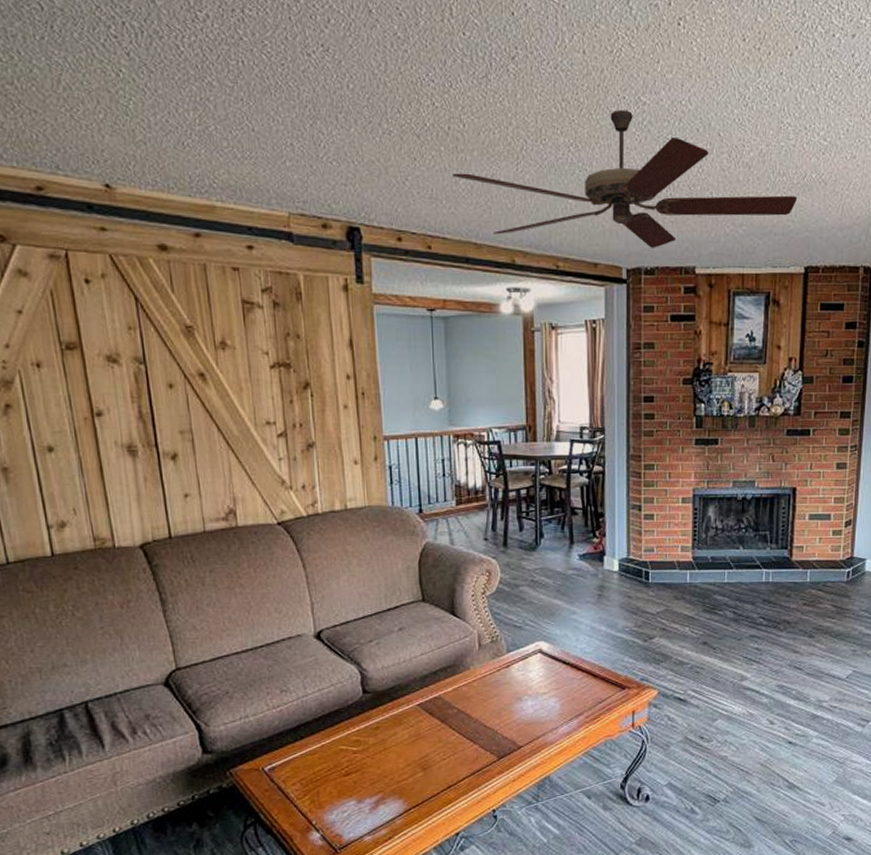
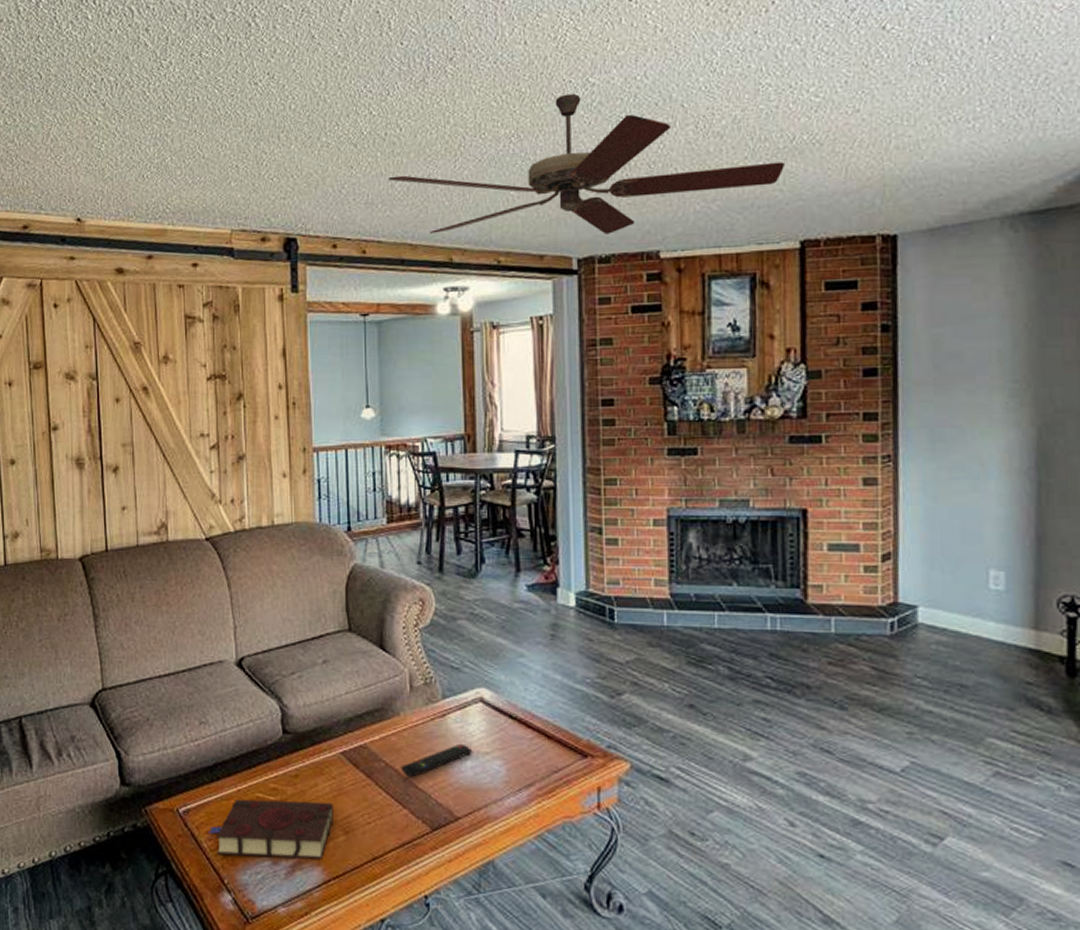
book: none [294,746,412,801] -> present [208,798,333,860]
remote control: none [471,687,533,719] -> present [400,743,473,777]

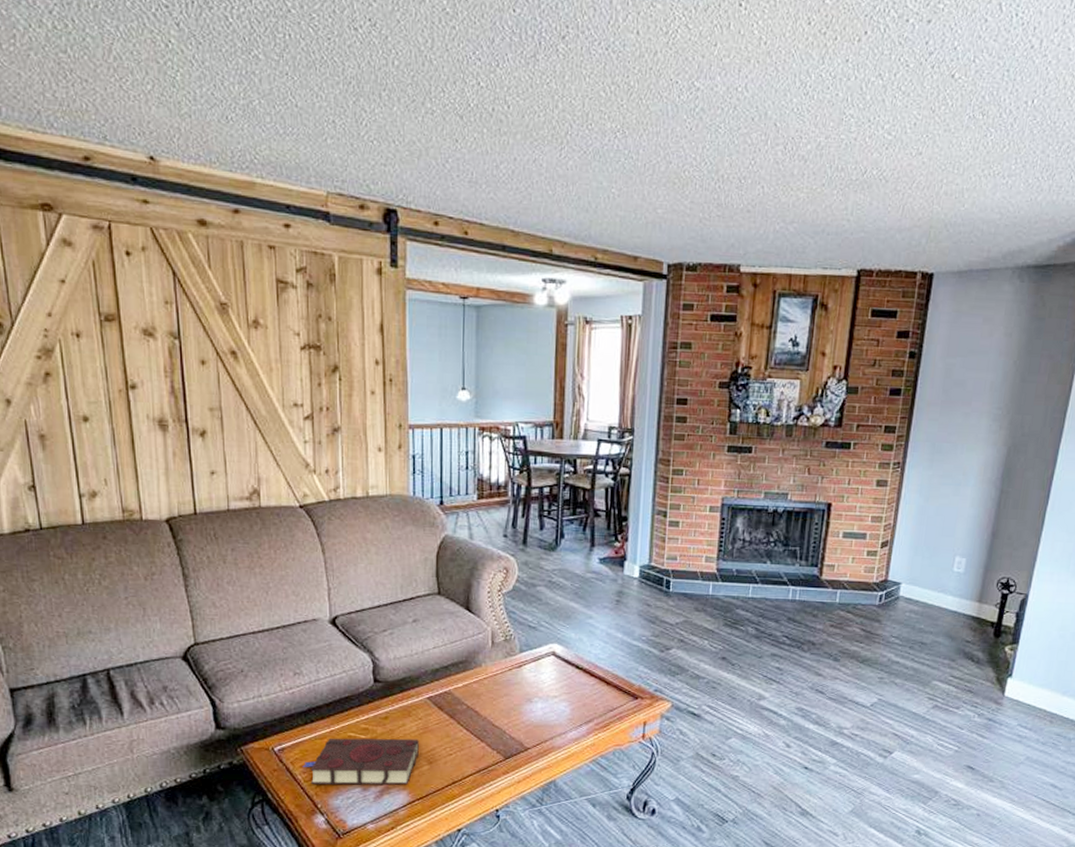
ceiling fan: present [389,93,786,234] -> none [494,94,856,243]
remote control: present [400,743,473,777] -> none [480,689,544,717]

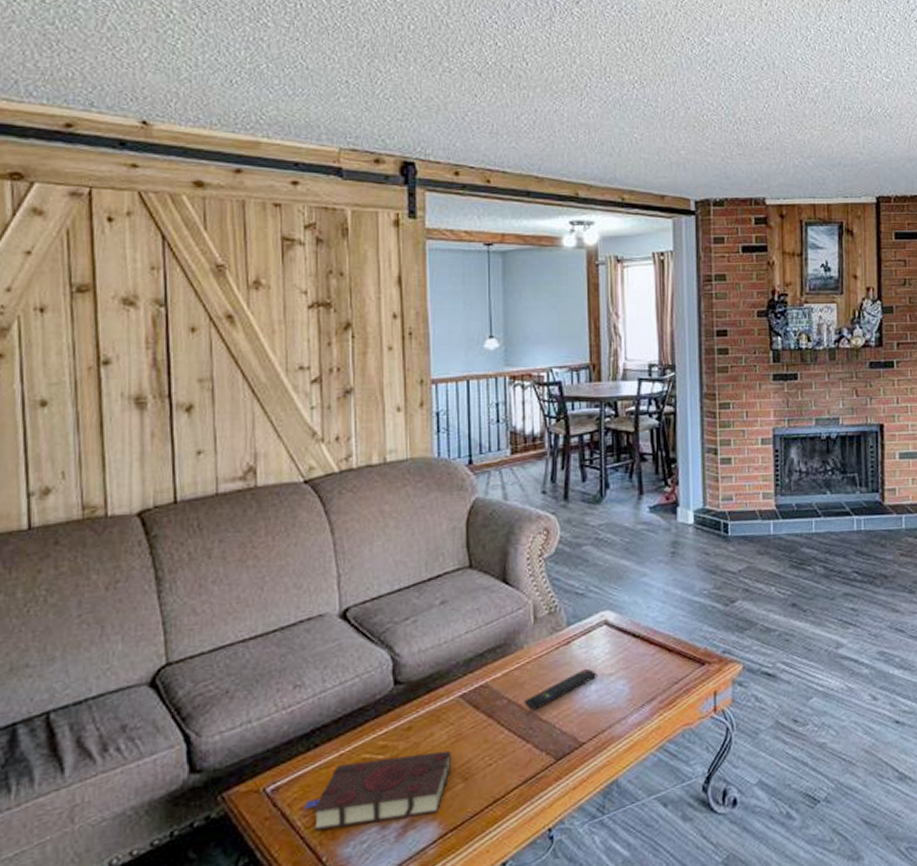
remote control: none [480,689,544,717] -> present [524,668,597,710]

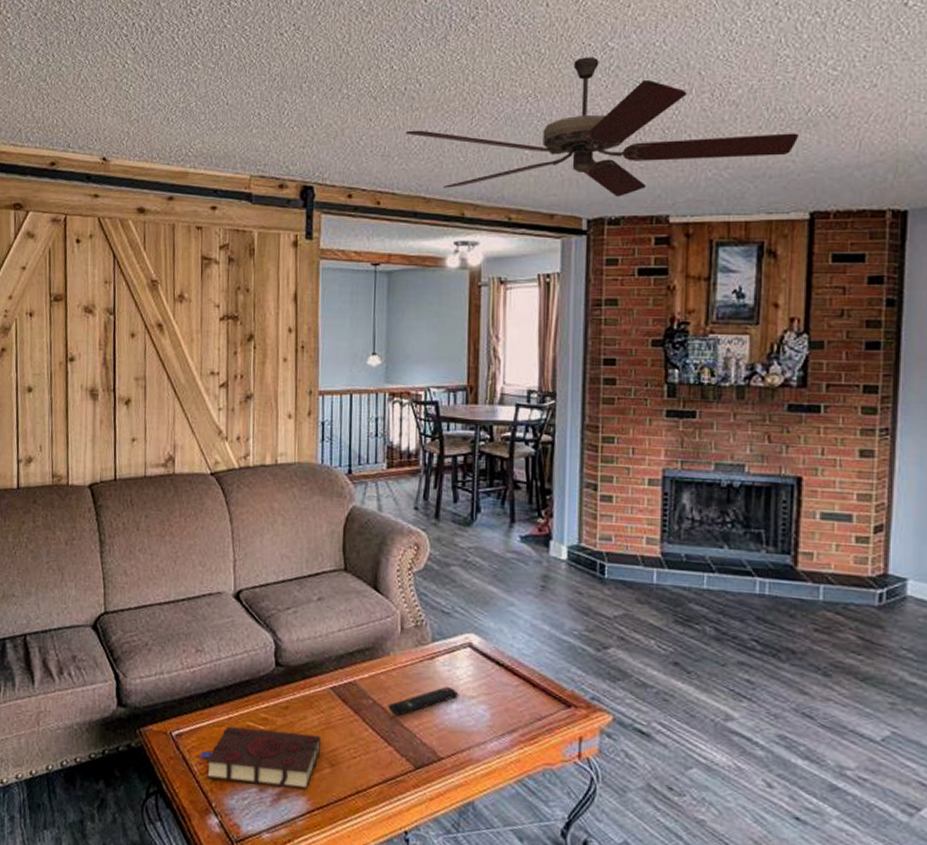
ceiling fan: none [515,49,865,180] -> present [406,56,800,197]

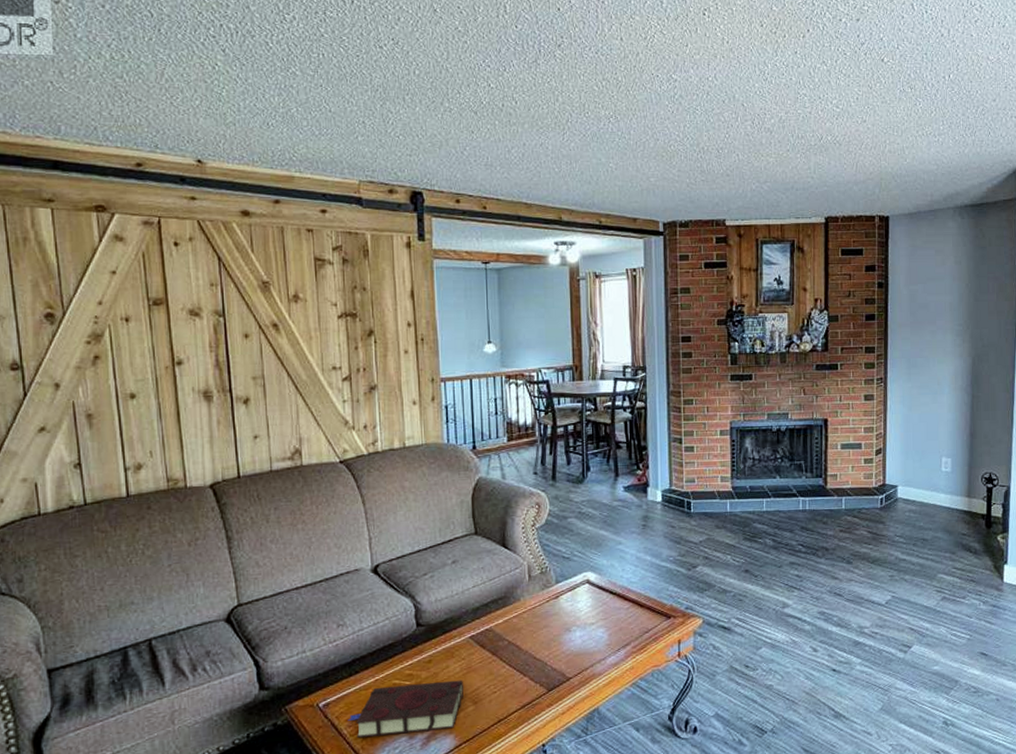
remote control: present [388,686,459,716] -> none [521,618,581,650]
ceiling fan: present [406,56,800,197] -> none [506,86,816,204]

